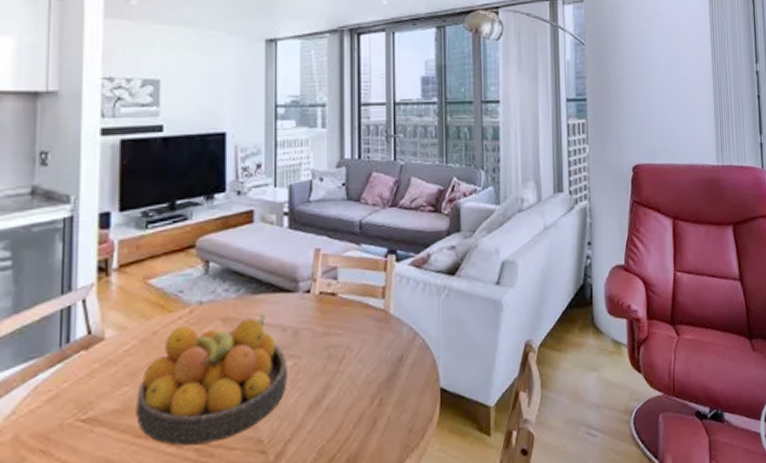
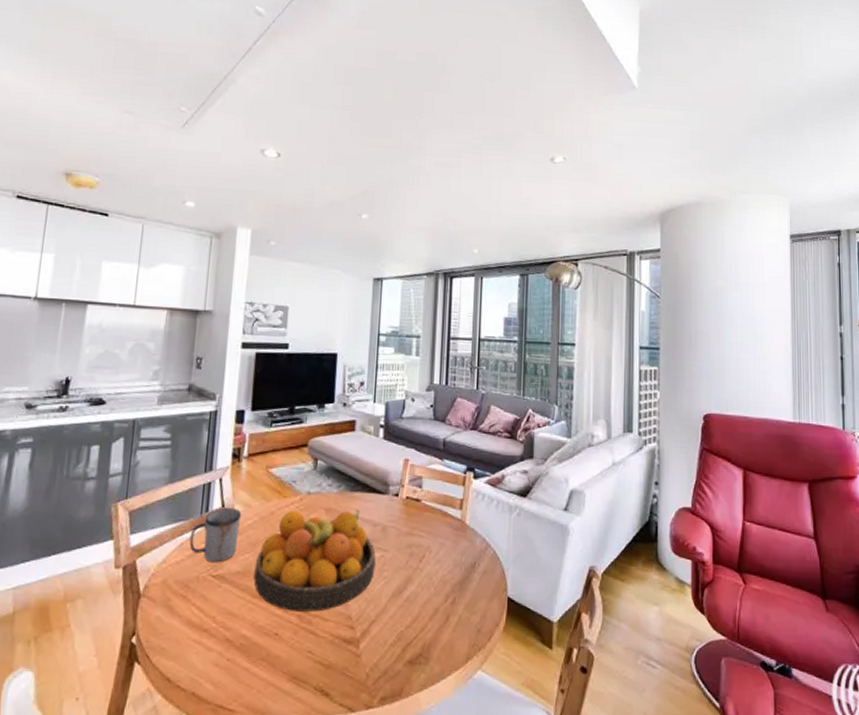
mug: none [46,333,115,405] -> present [189,507,242,563]

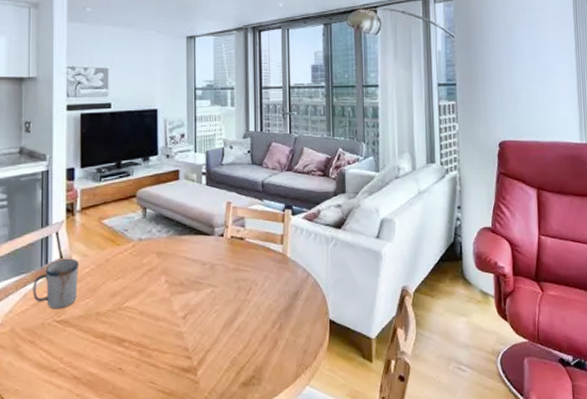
fruit bowl: present [254,509,376,612] -> none [95,251,206,348]

